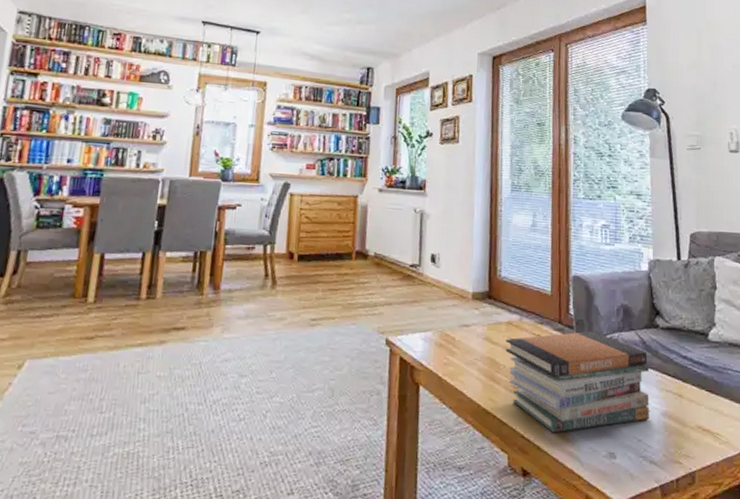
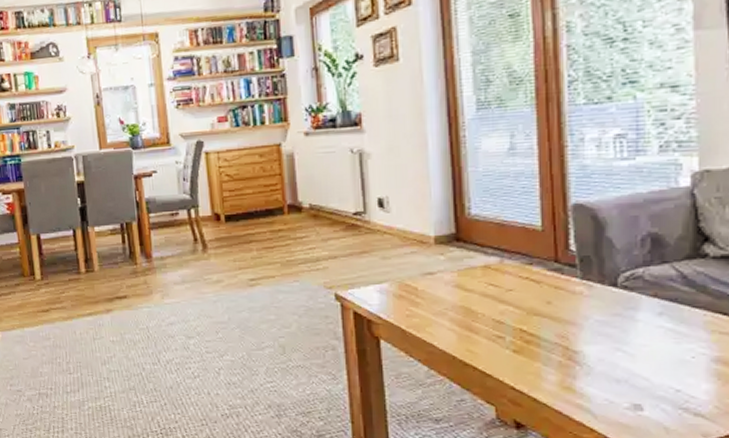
book stack: present [505,331,650,433] -> none [483,268,694,384]

